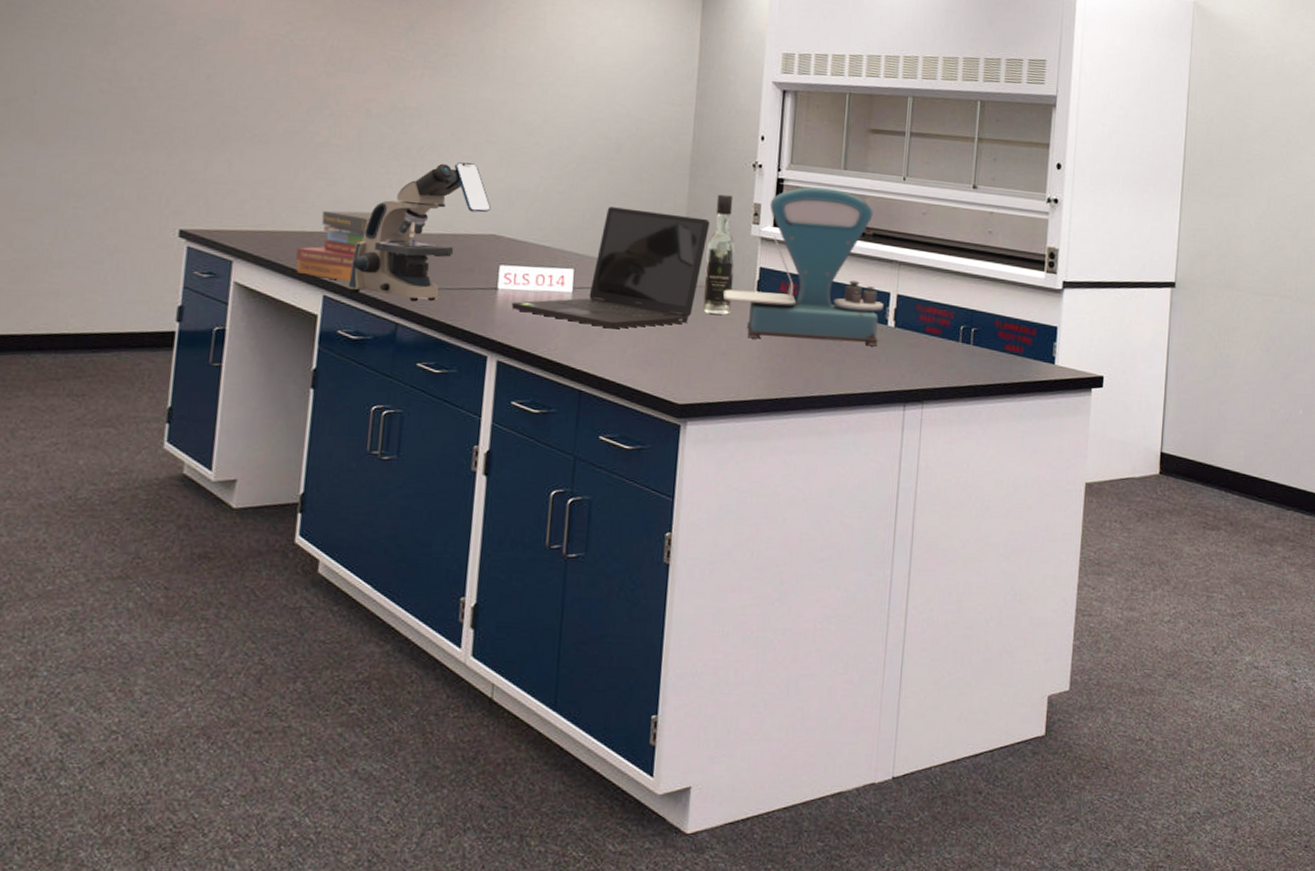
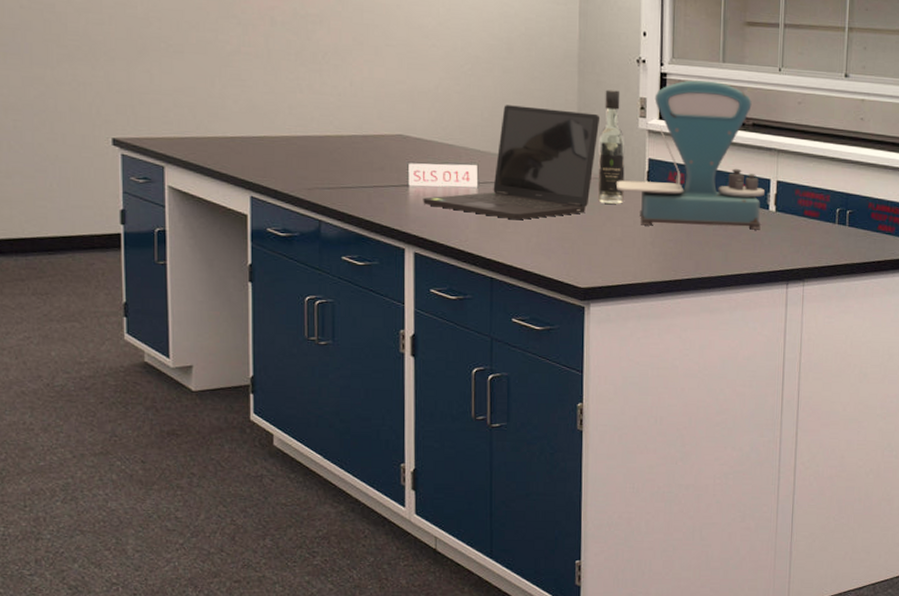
books: present [295,210,416,282] -> none [220,116,329,183]
microscope: present [348,162,491,302] -> none [272,66,395,201]

